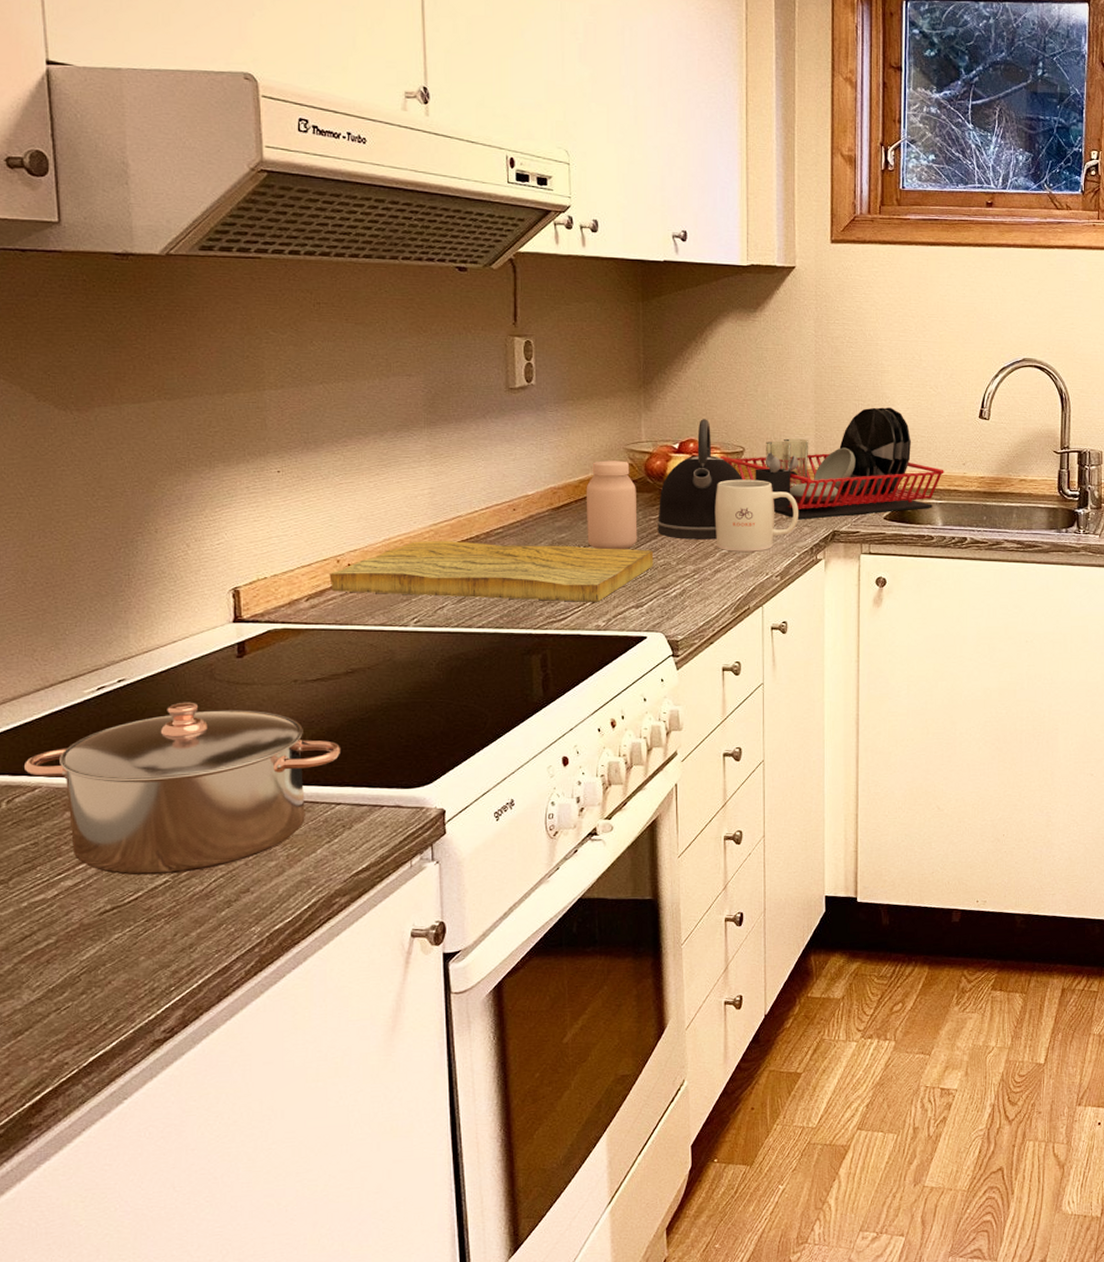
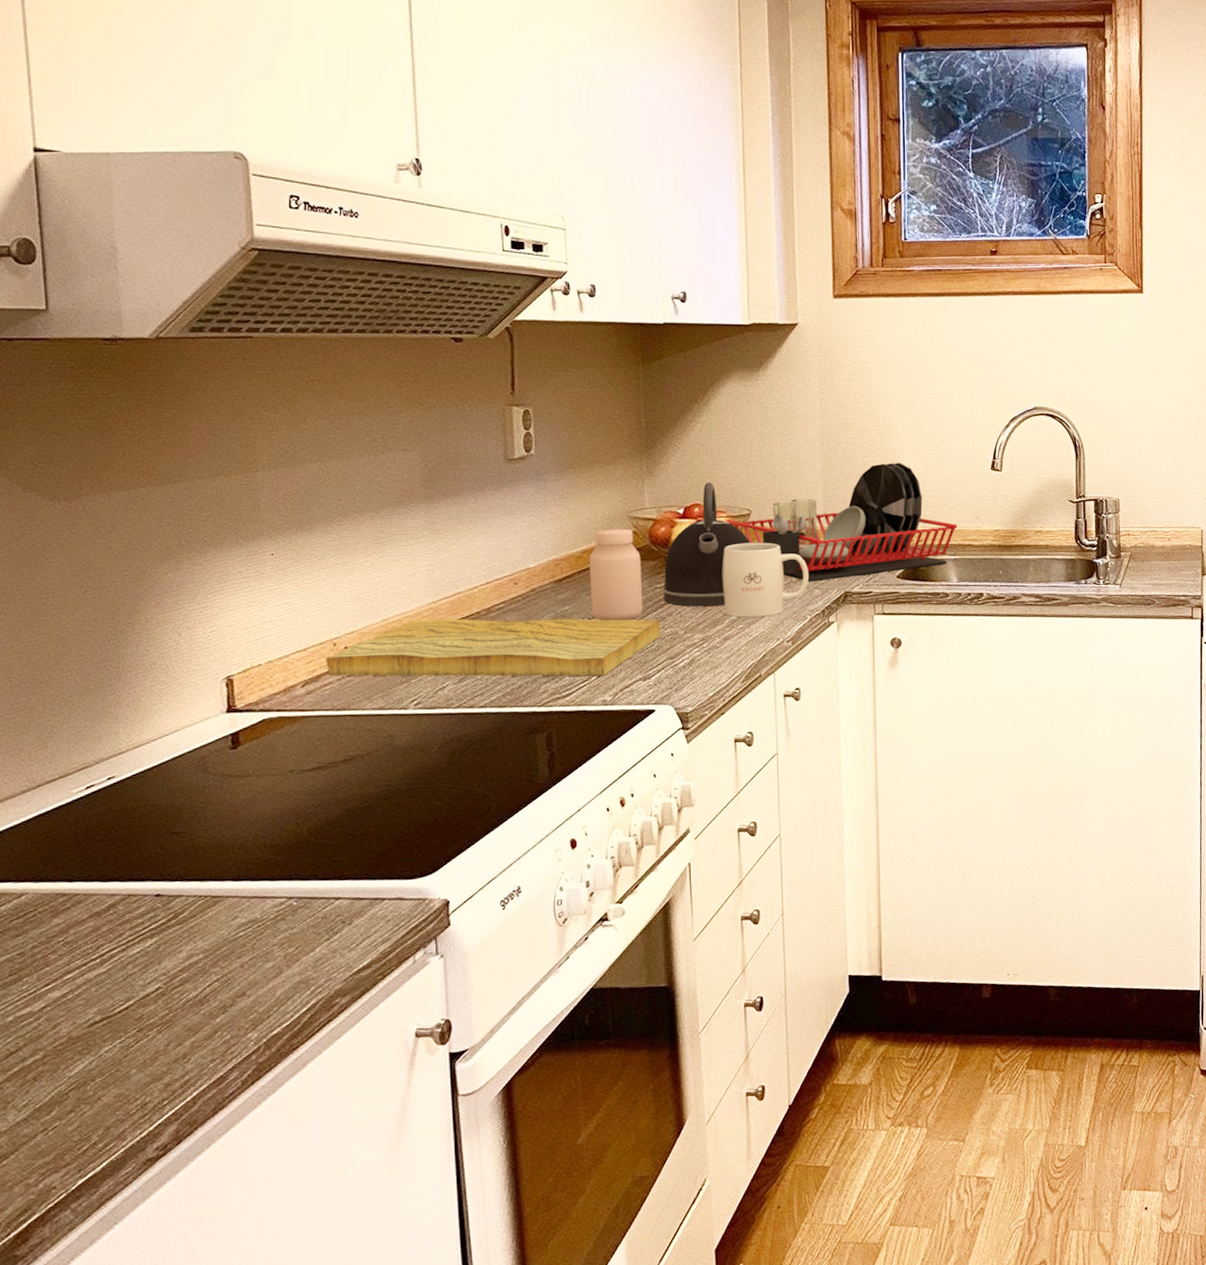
cooking pot: present [23,702,341,876] -> none [9,797,340,983]

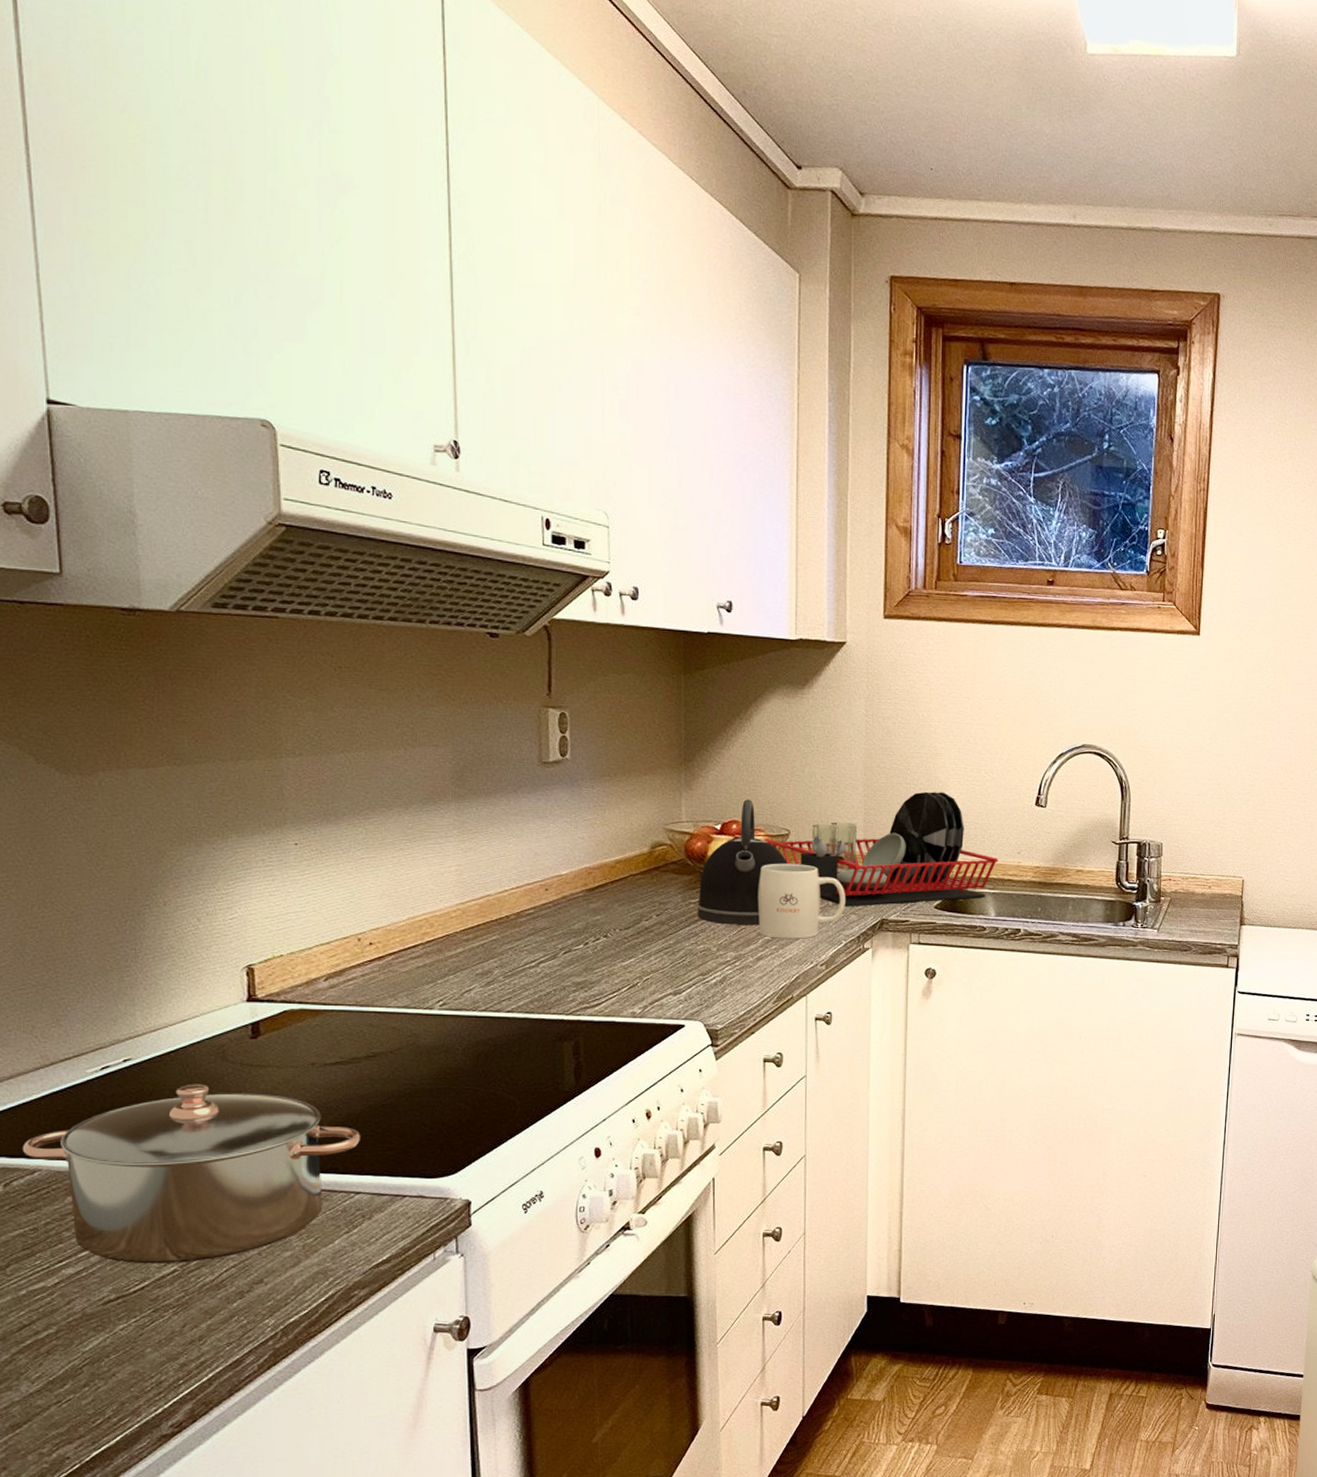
cooking pot: none [9,797,340,983] -> present [22,1084,361,1264]
cutting board: present [326,618,661,677] -> none [350,920,693,988]
jar: present [589,529,643,622] -> none [622,840,676,934]

